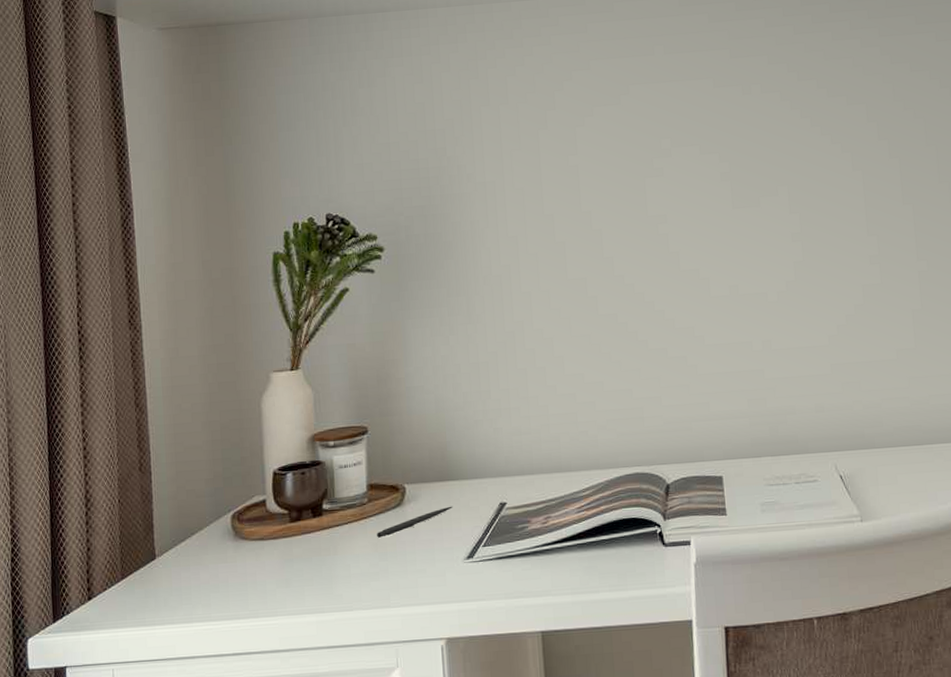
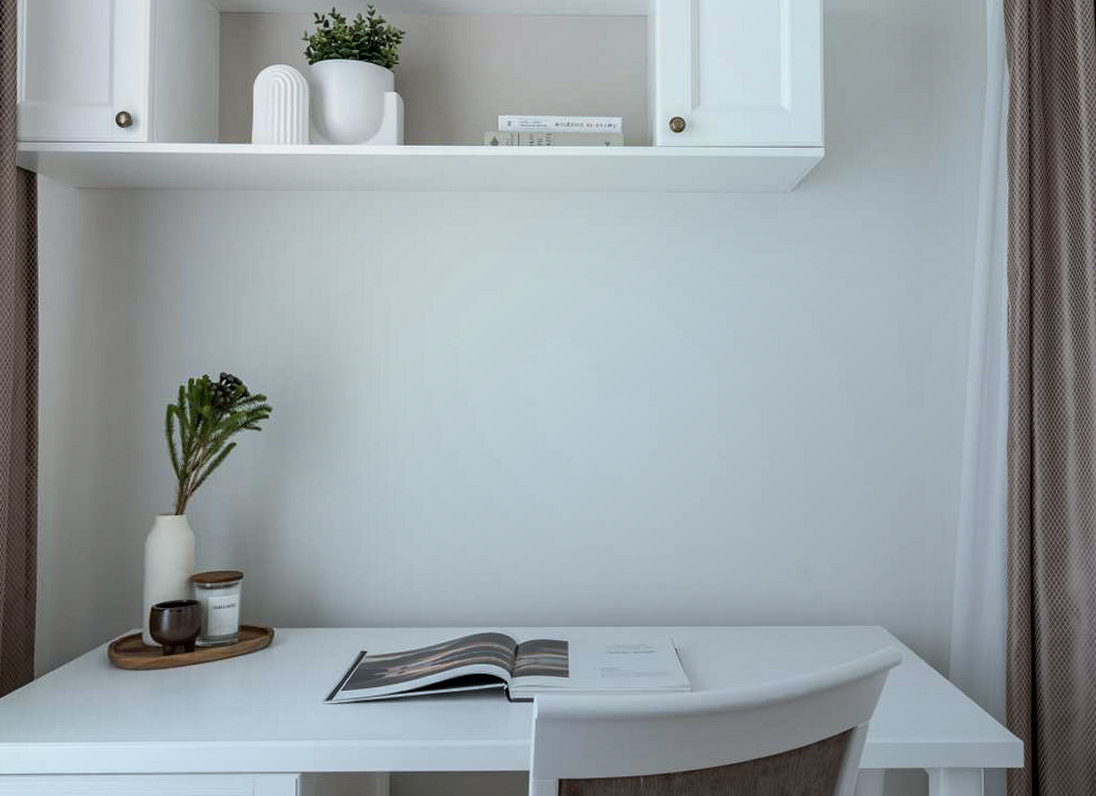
pen: present [377,506,453,538] -> none [244,651,317,675]

